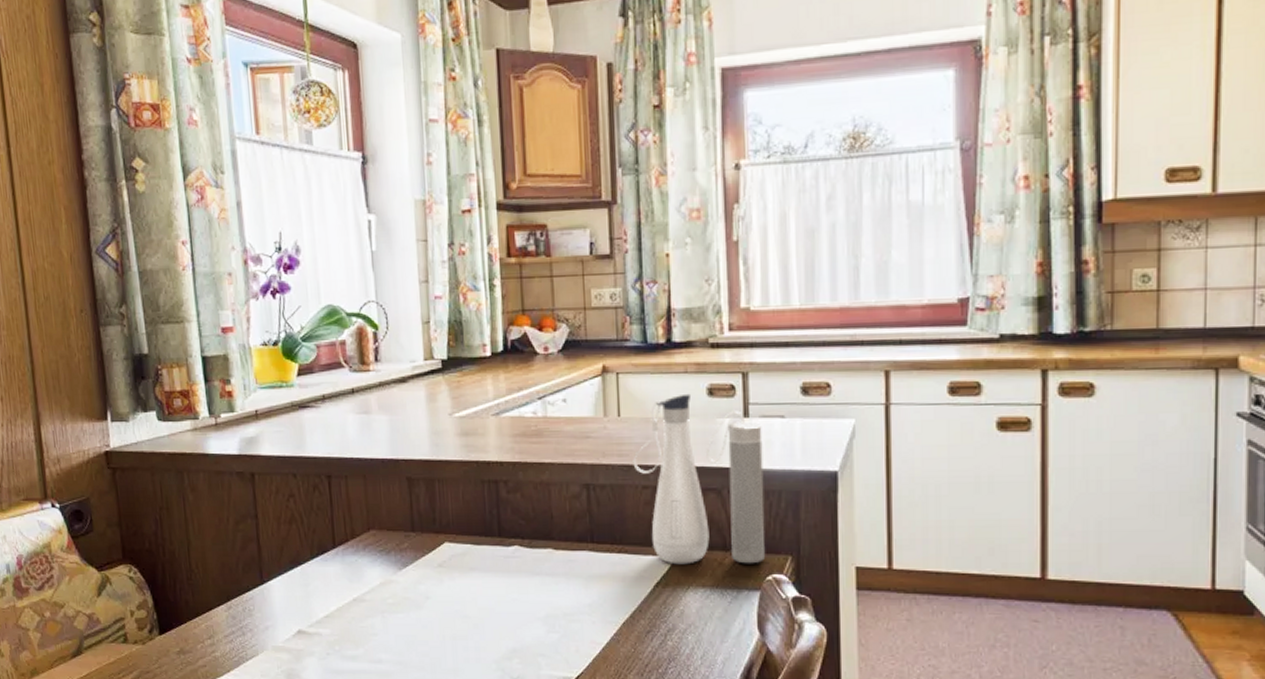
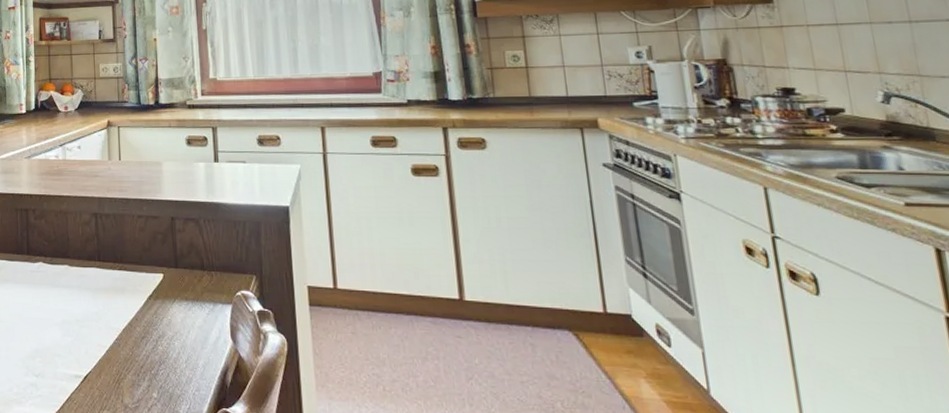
water bottle: present [633,393,765,565] -> none [130,143,234,282]

